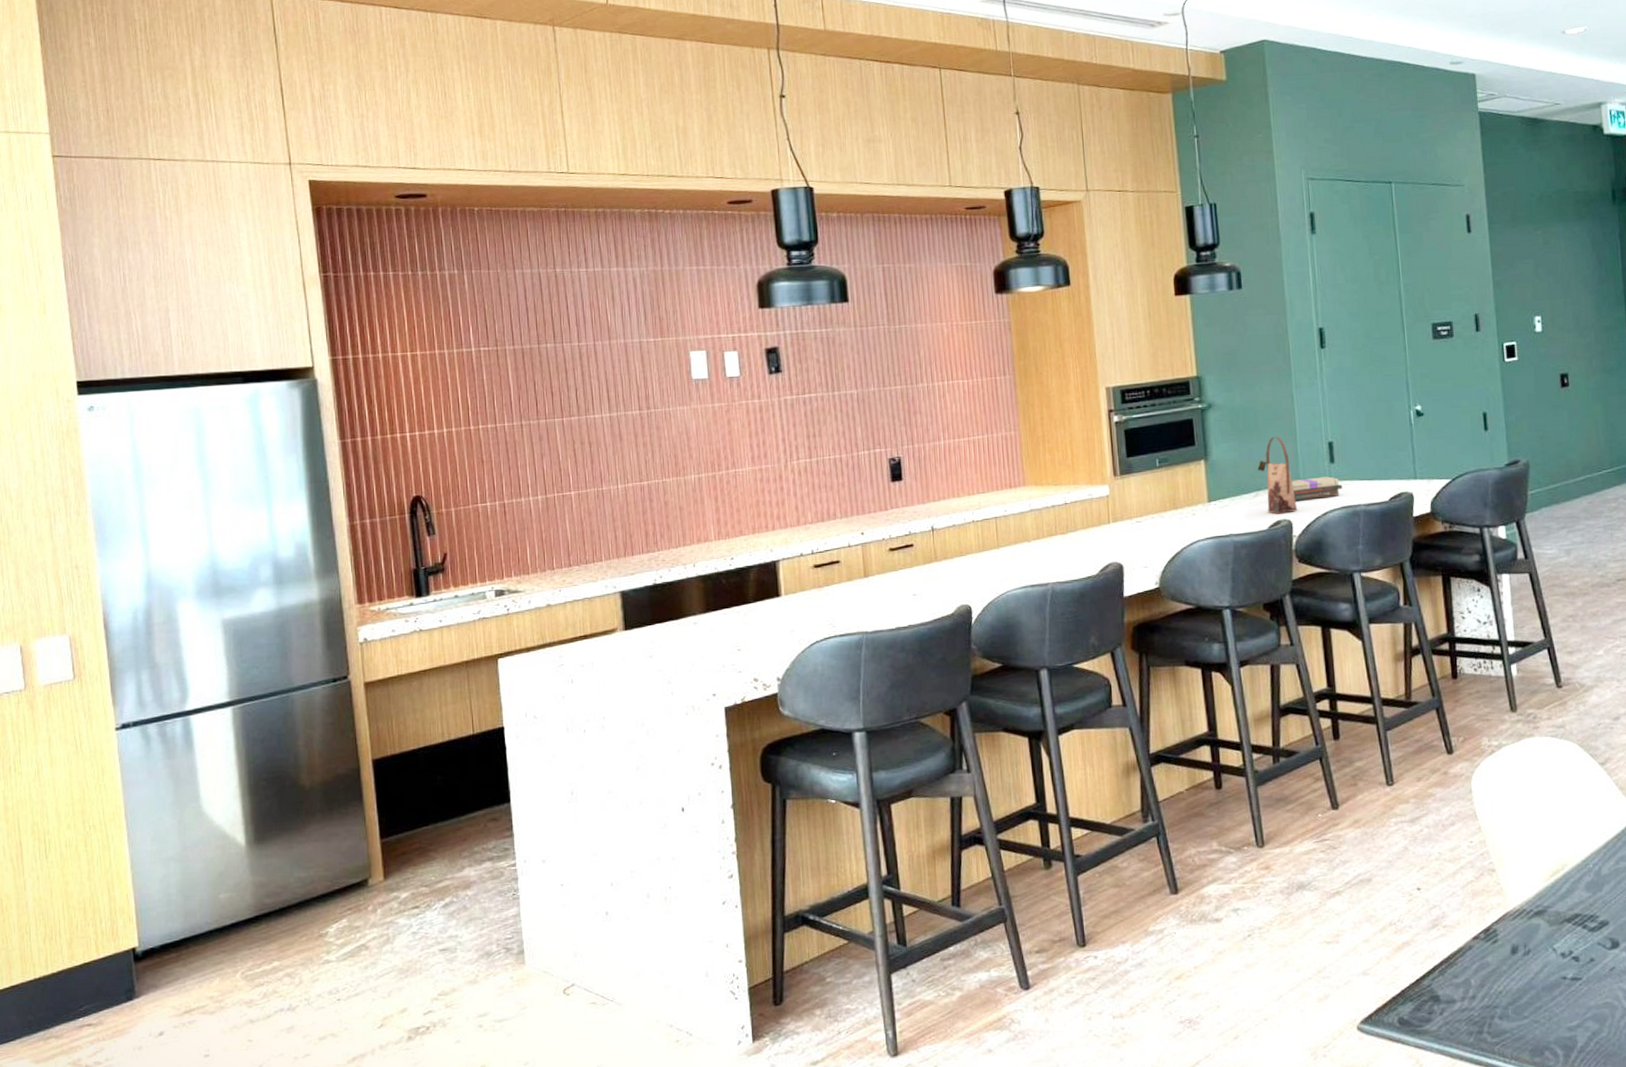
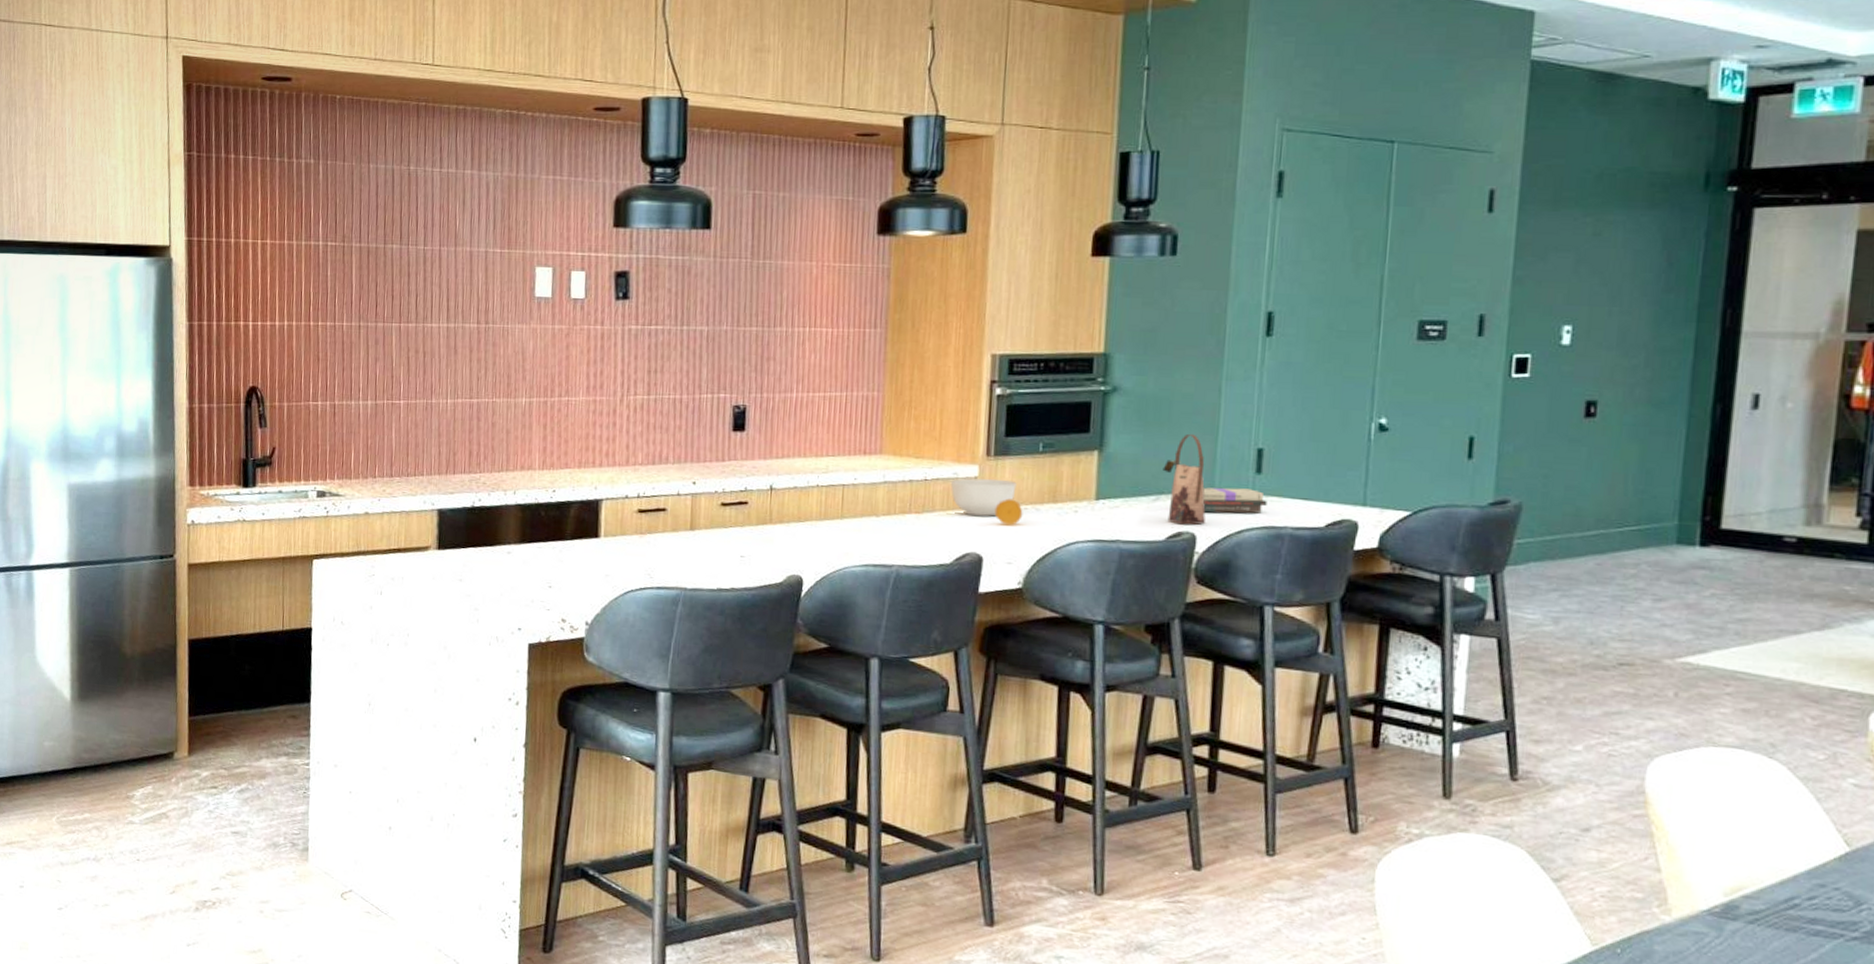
bowl: none [1086,495,1143,530] -> present [950,478,1017,517]
fruit: none [1127,510,1151,535] -> present [994,498,1023,526]

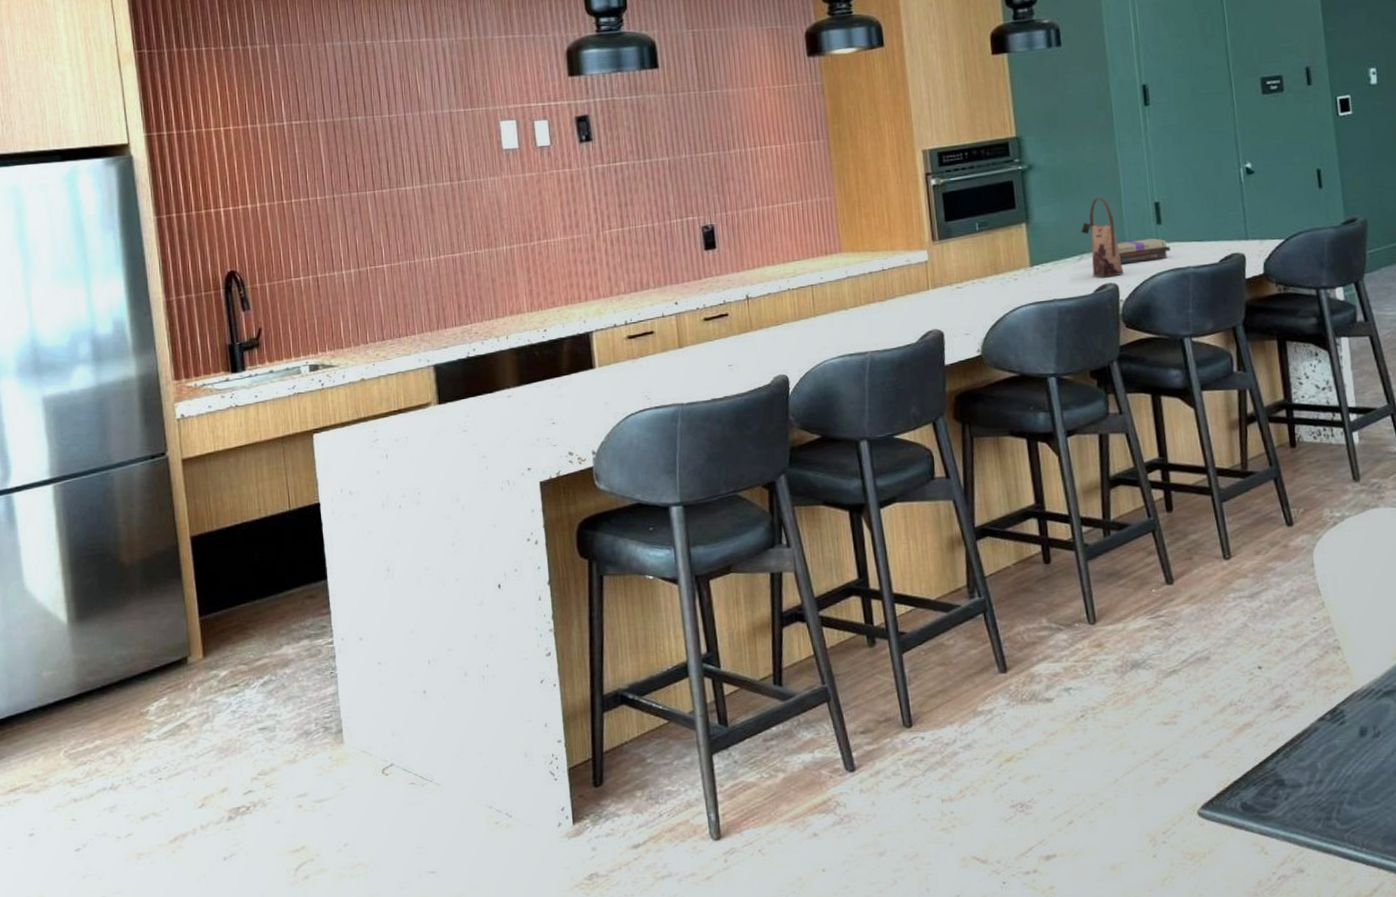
bowl: present [950,478,1017,517] -> none [905,260,962,296]
fruit: present [994,498,1023,526] -> none [947,276,972,301]

